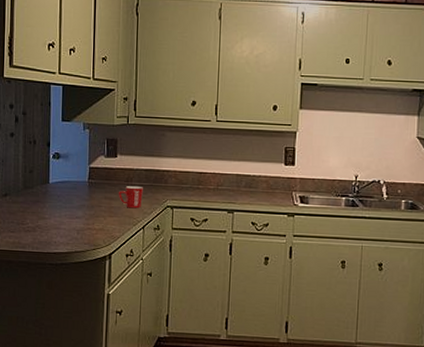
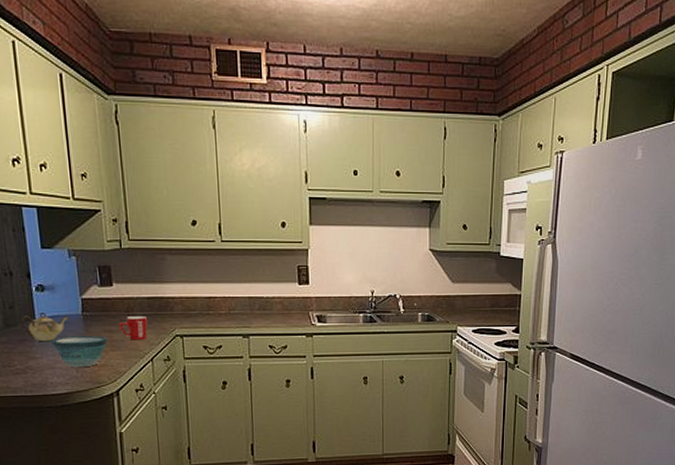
teapot: none [36,178,77,204] -> present [20,313,69,341]
bowl: none [60,200,107,230] -> present [51,336,107,368]

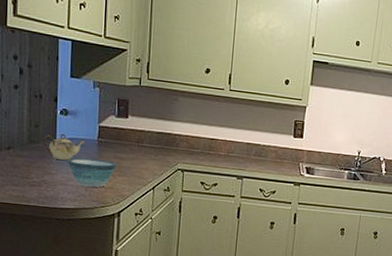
mug: present [118,316,148,340] -> none [128,147,155,170]

